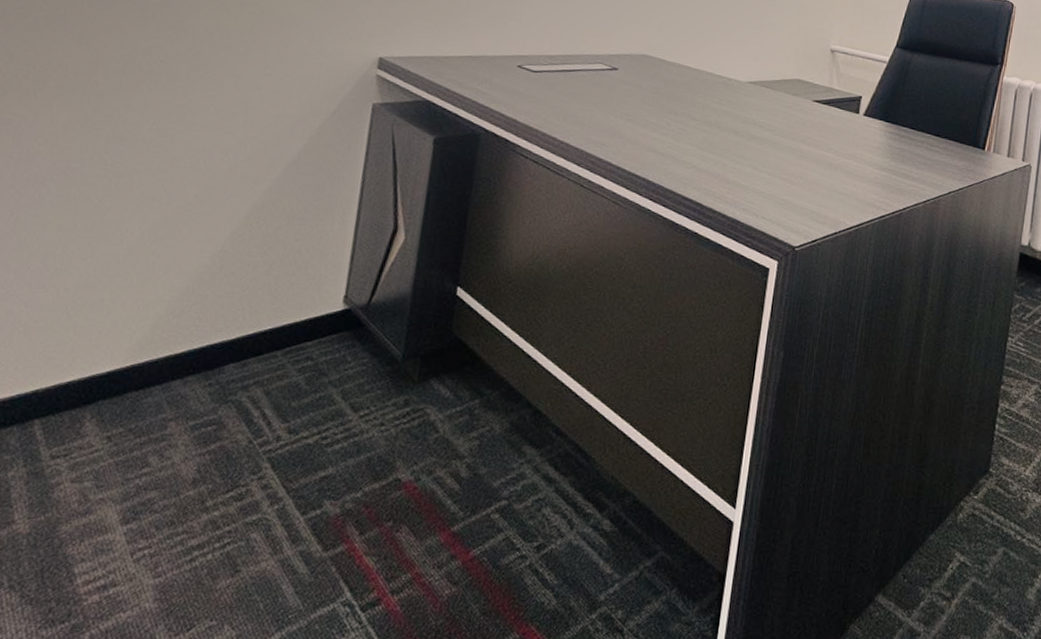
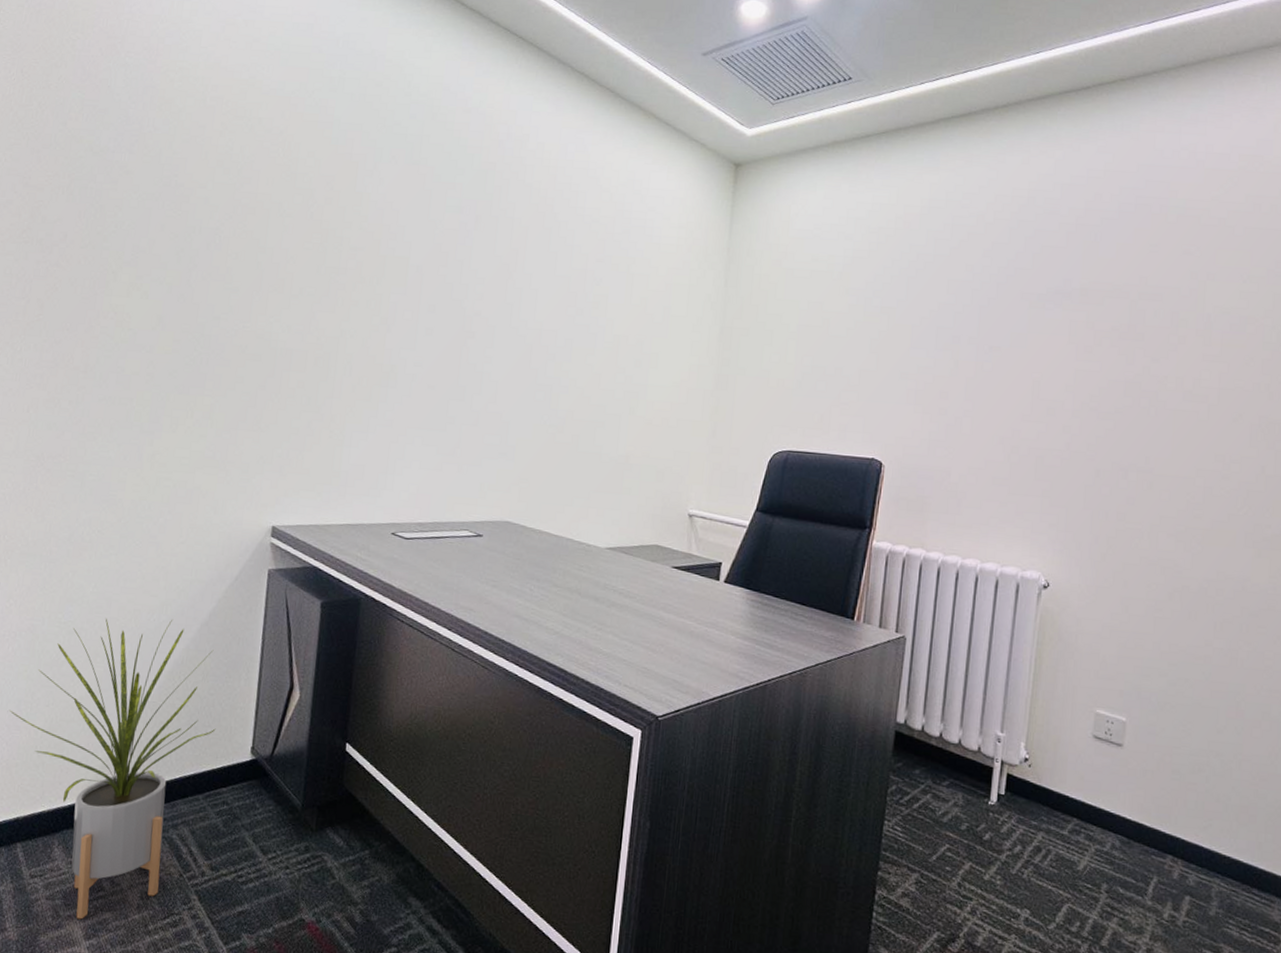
house plant: none [31,158,302,502] -> present [9,618,216,920]

